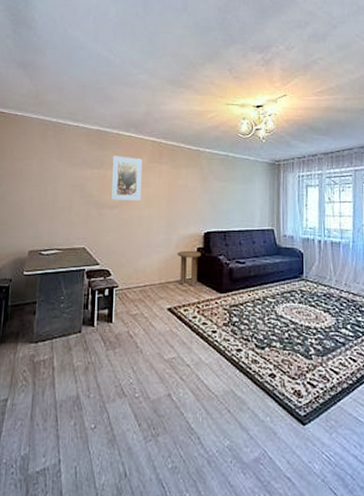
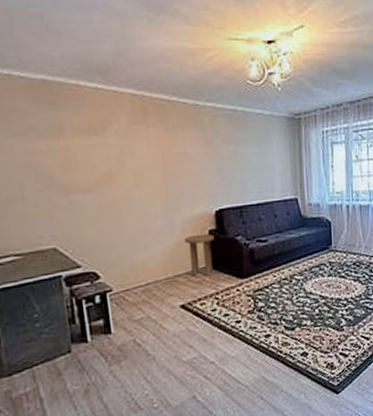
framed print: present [110,156,142,201] -> none [74,117,126,181]

